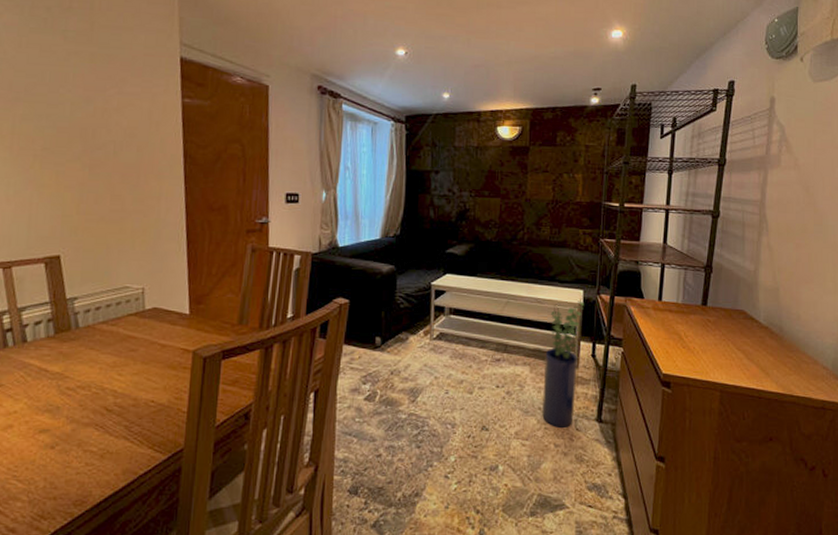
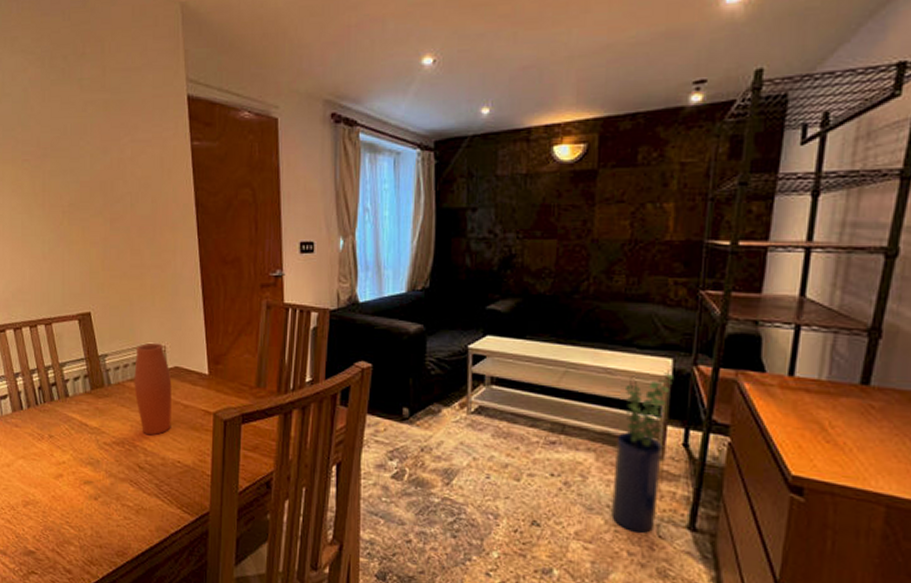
vase: none [106,285,149,377] -> present [134,342,172,436]

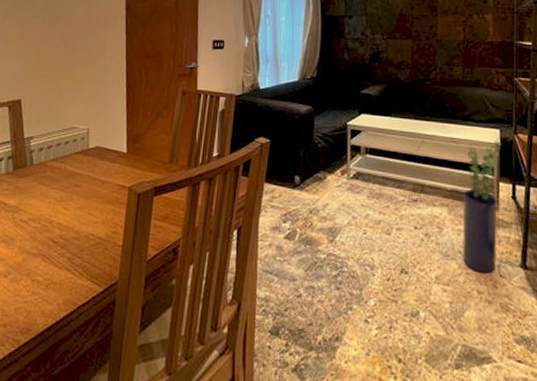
vase: present [134,342,172,436] -> none [55,125,92,211]

